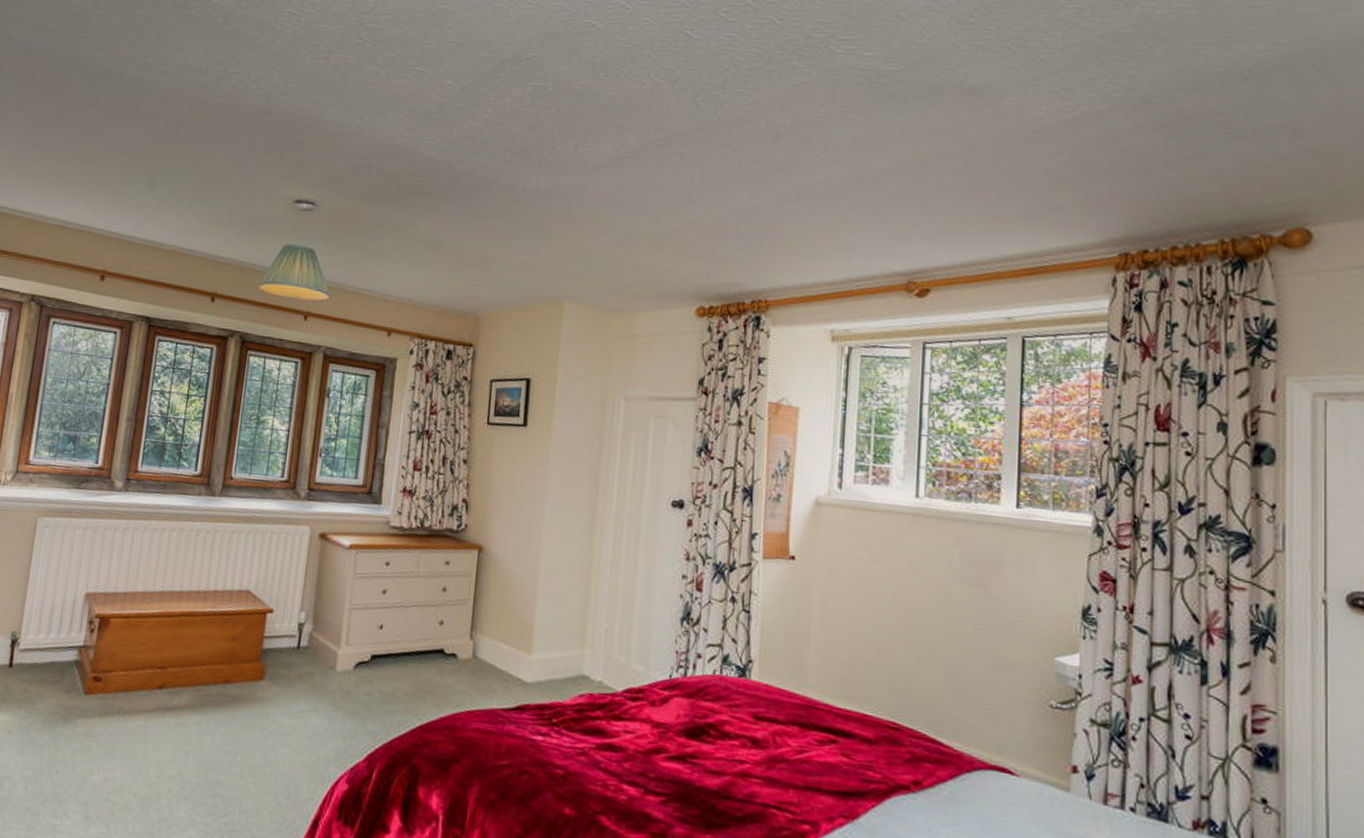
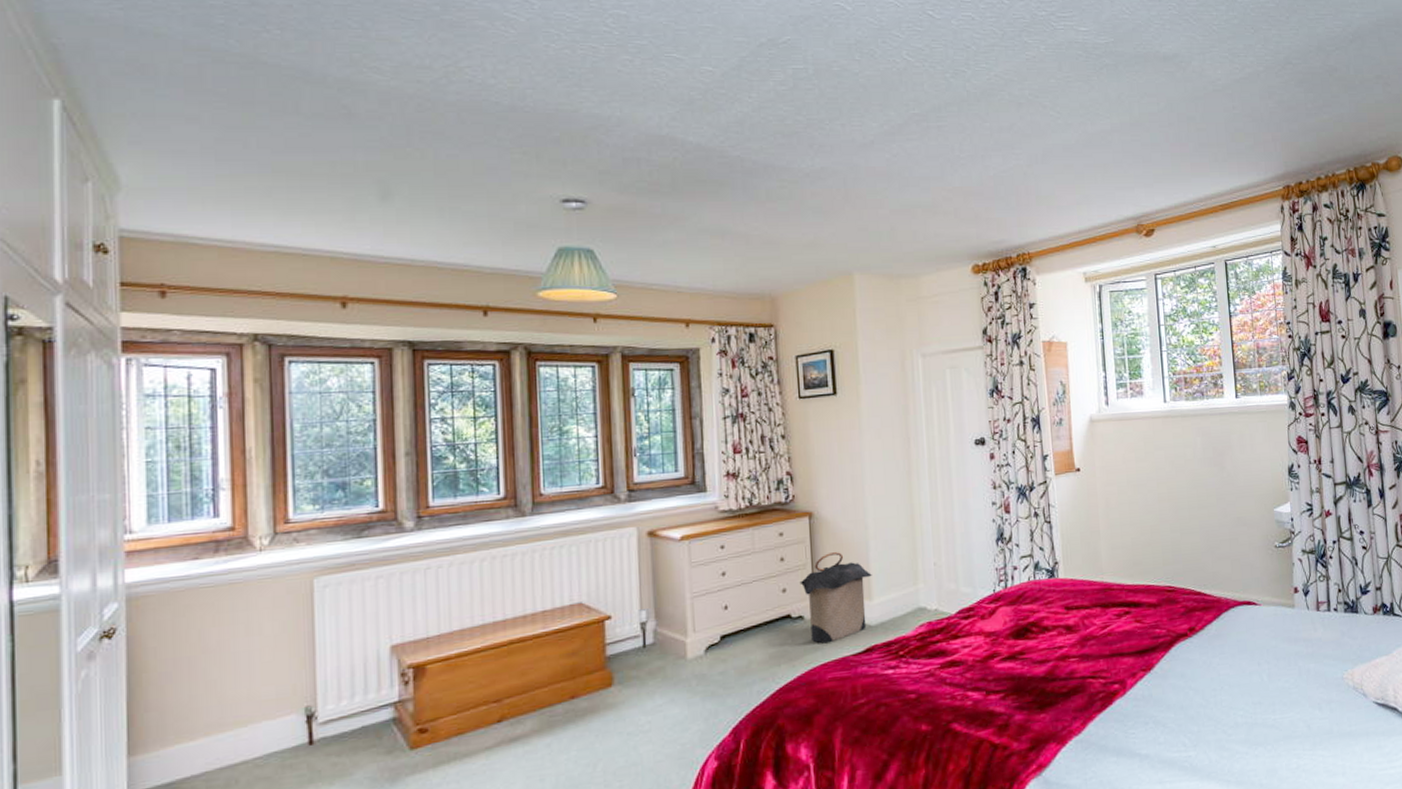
laundry hamper: none [458,592,536,690] -> present [799,551,872,644]

